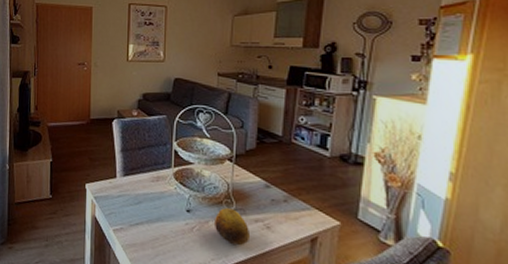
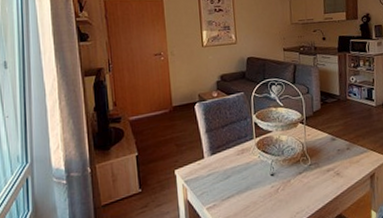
fruit: present [213,207,251,246] -> none [294,164,326,196]

